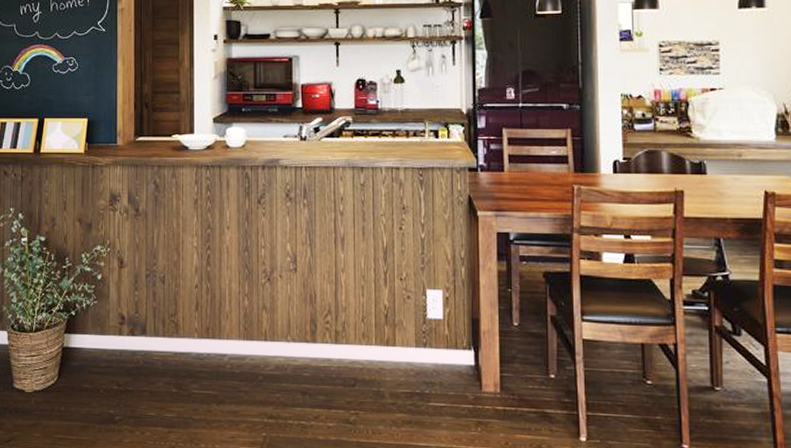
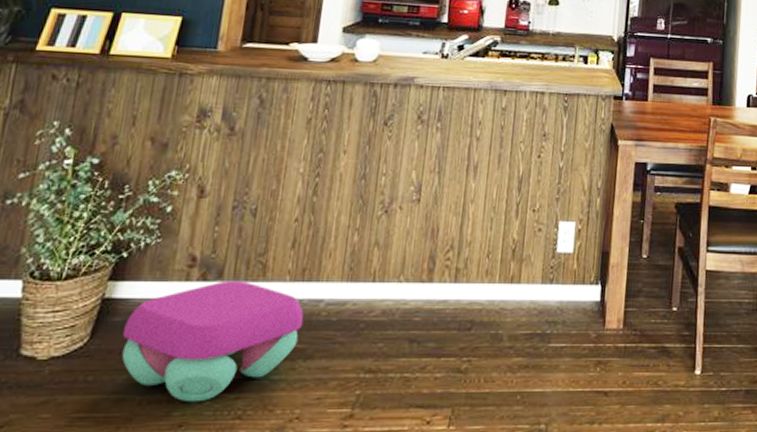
stool: none [81,336,213,433] -> present [121,281,304,403]

